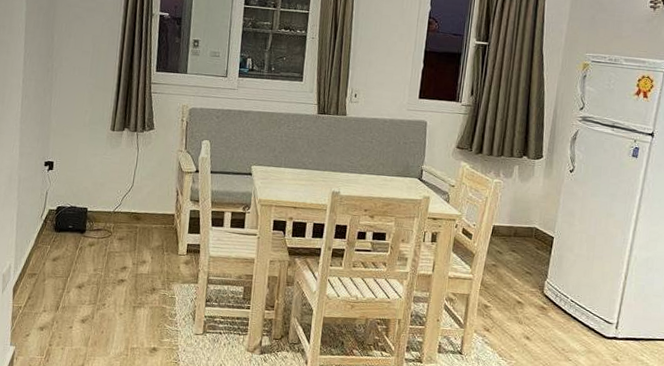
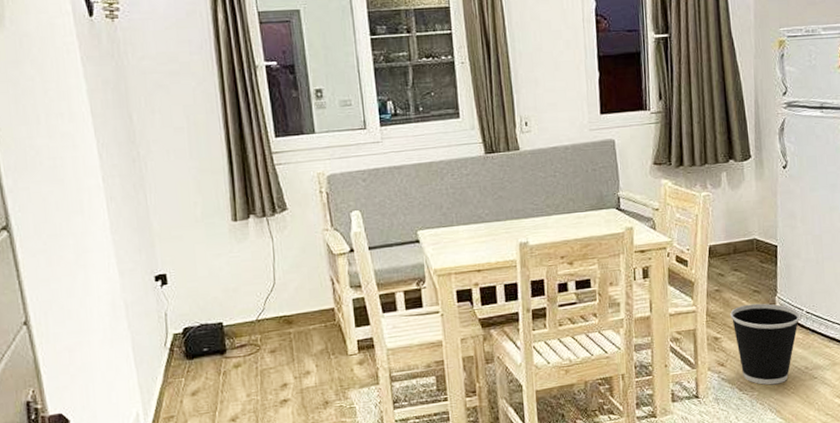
wastebasket: none [502,282,565,359] -> present [730,303,800,385]

